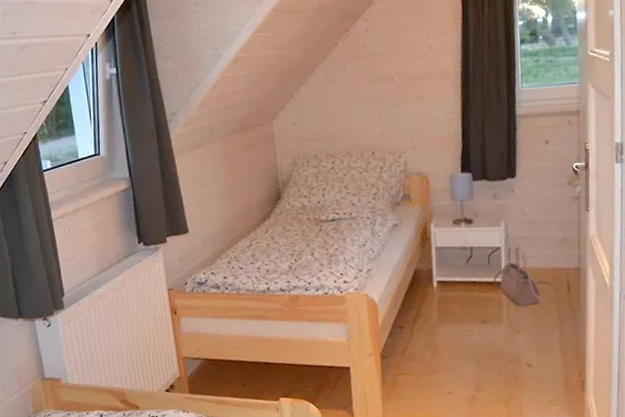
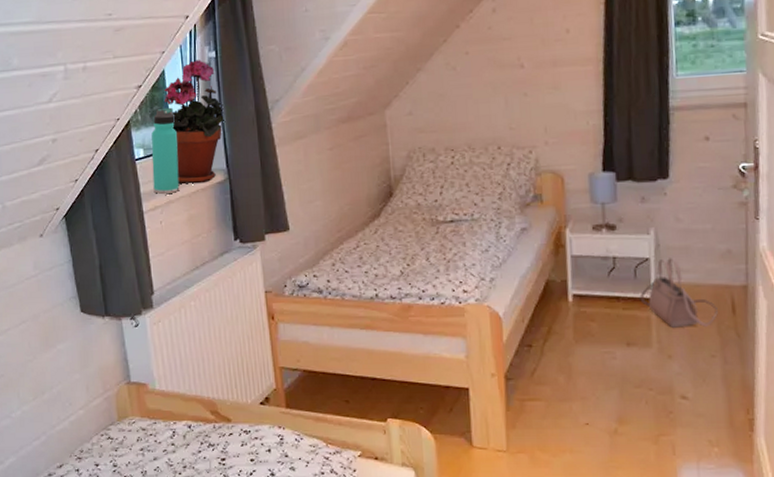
thermos bottle: none [58,121,86,203] -> present [151,107,180,195]
potted plant: none [68,76,127,193] -> present [164,60,226,185]

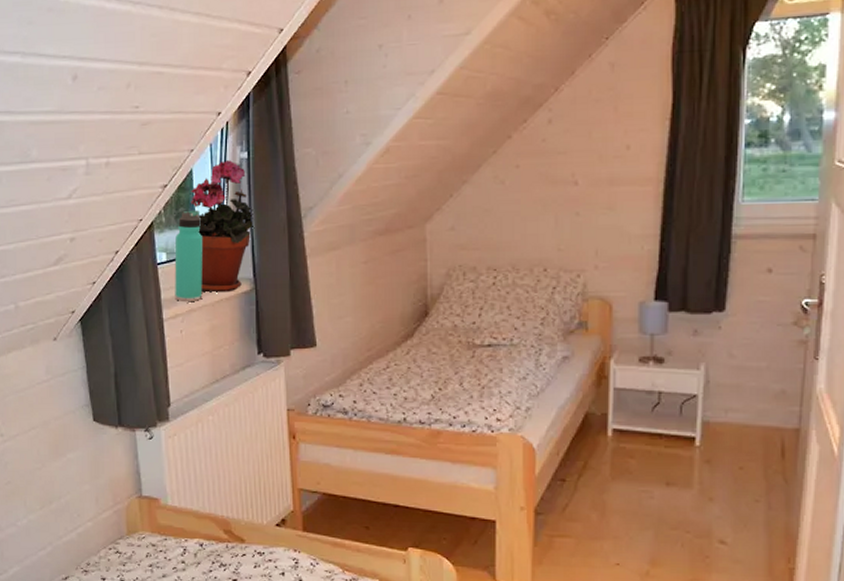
handbag: present [640,258,718,328] -> none [684,396,766,470]

